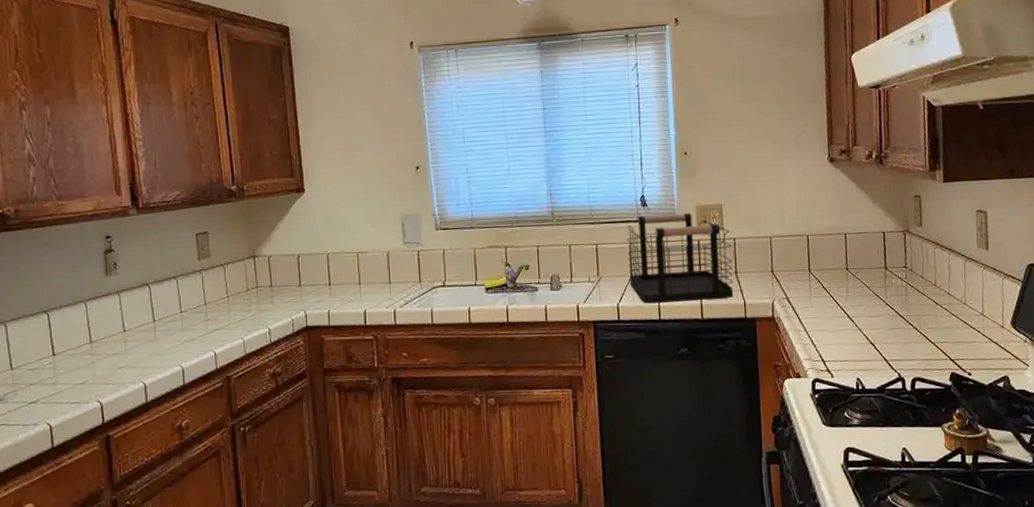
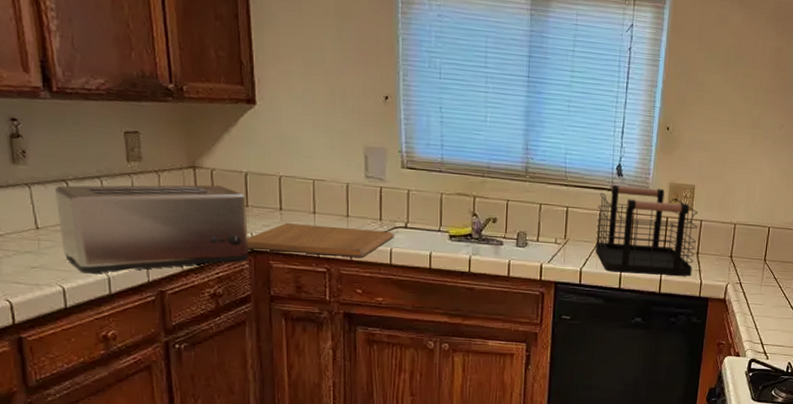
toaster: none [140,270,304,368] -> present [55,184,250,274]
chopping board: none [301,291,434,326] -> present [247,223,394,257]

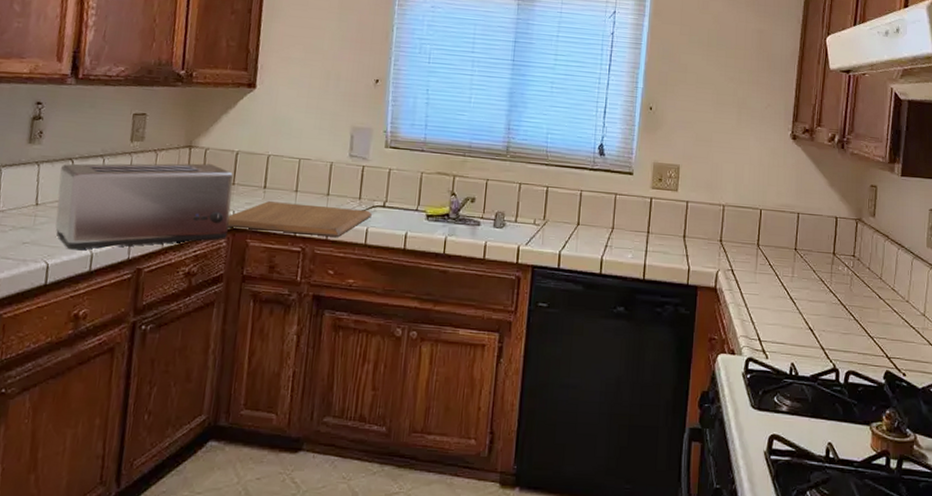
dish rack: present [595,185,699,276] -> none [575,165,685,262]

